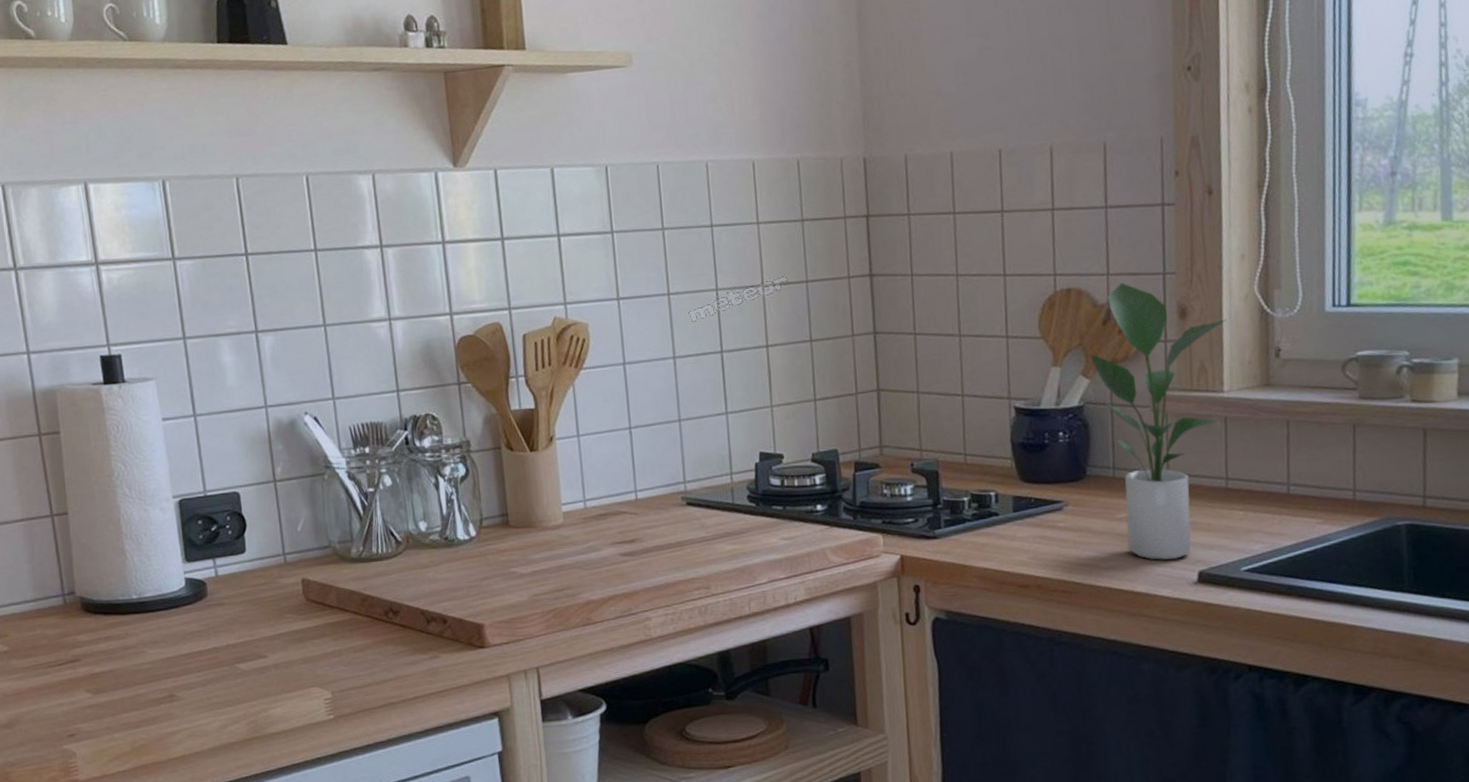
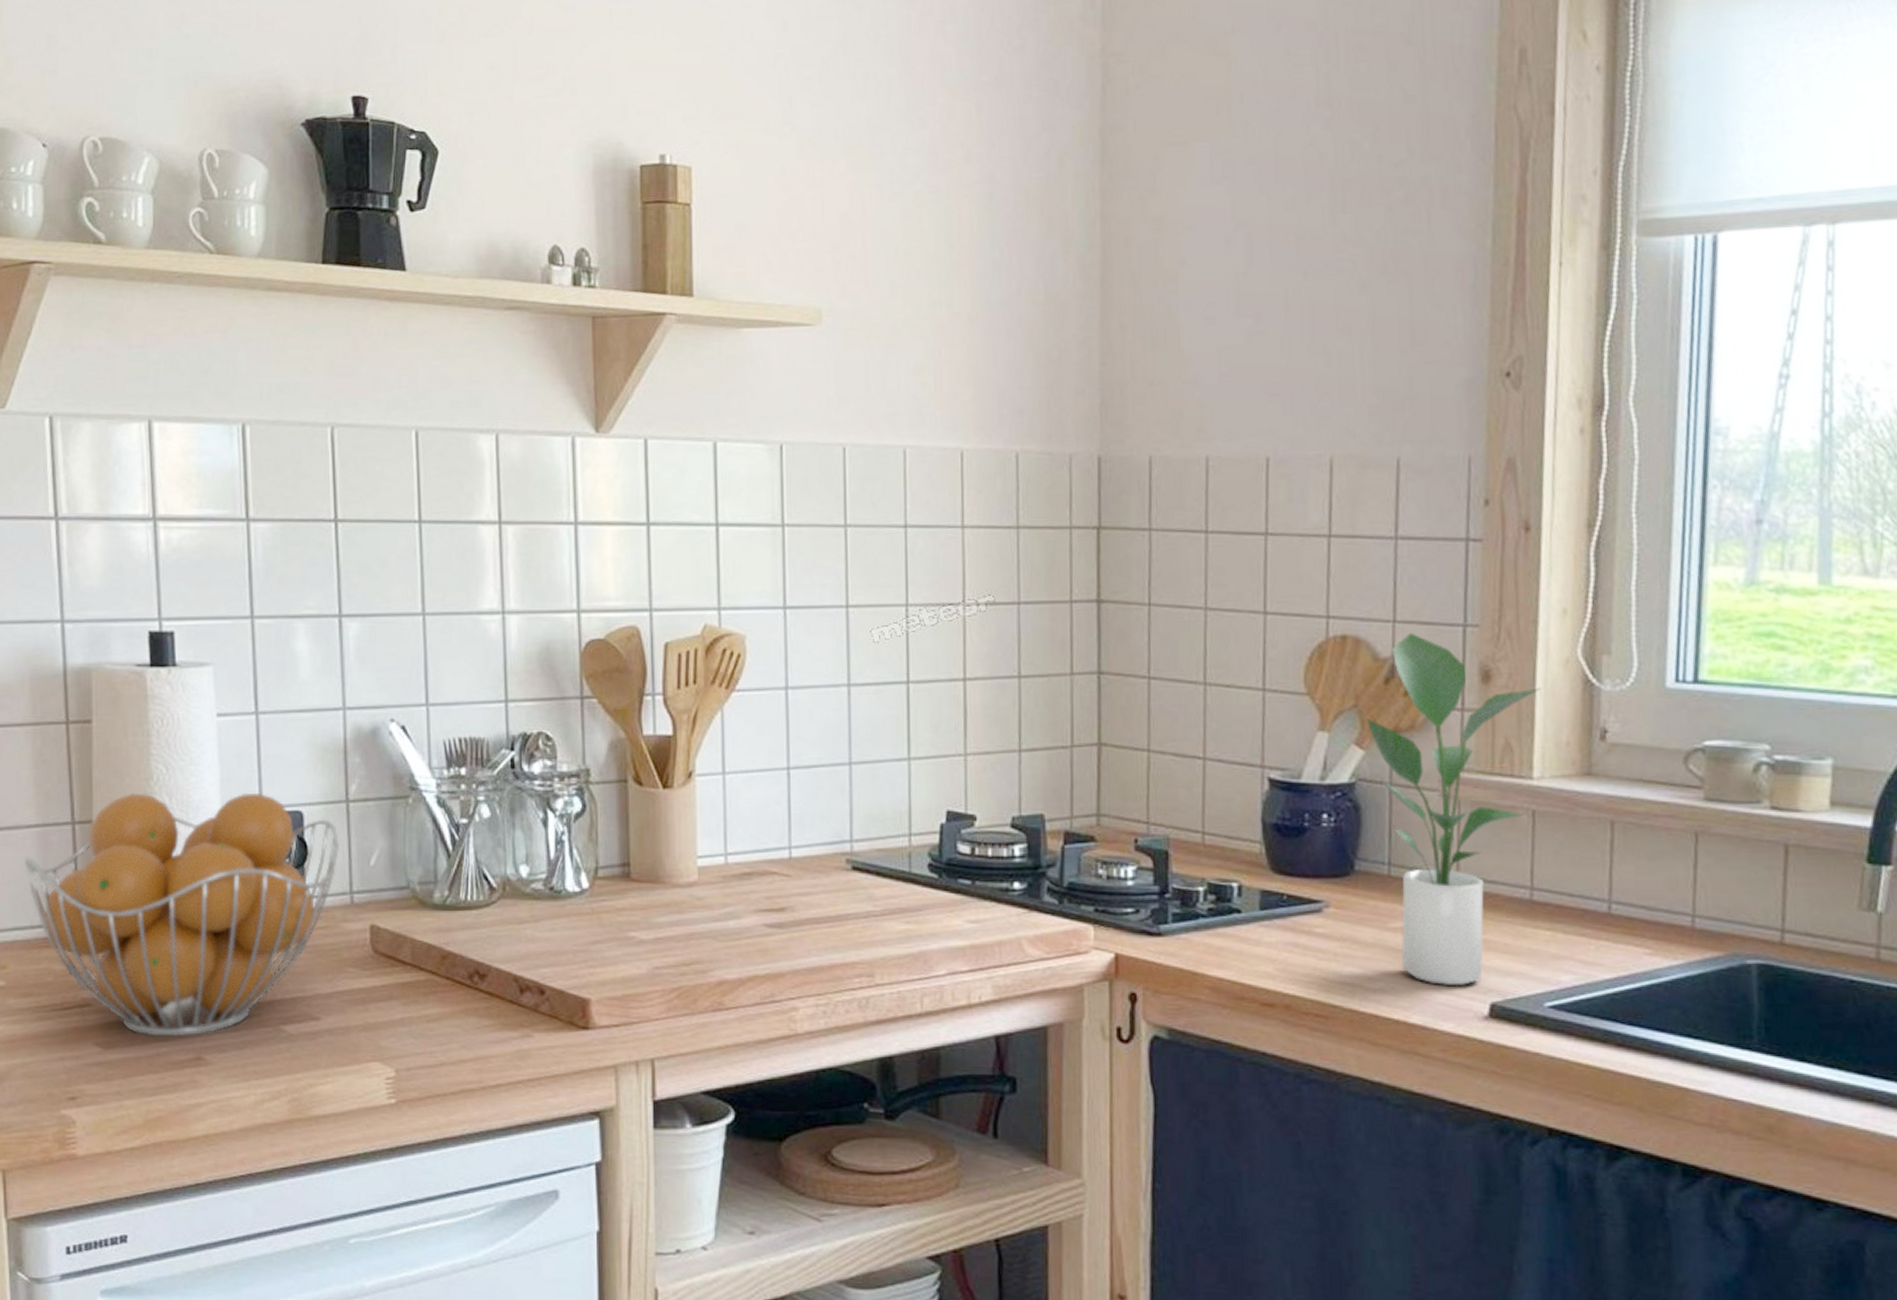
fruit basket: none [14,479,272,681] -> present [24,792,340,1037]

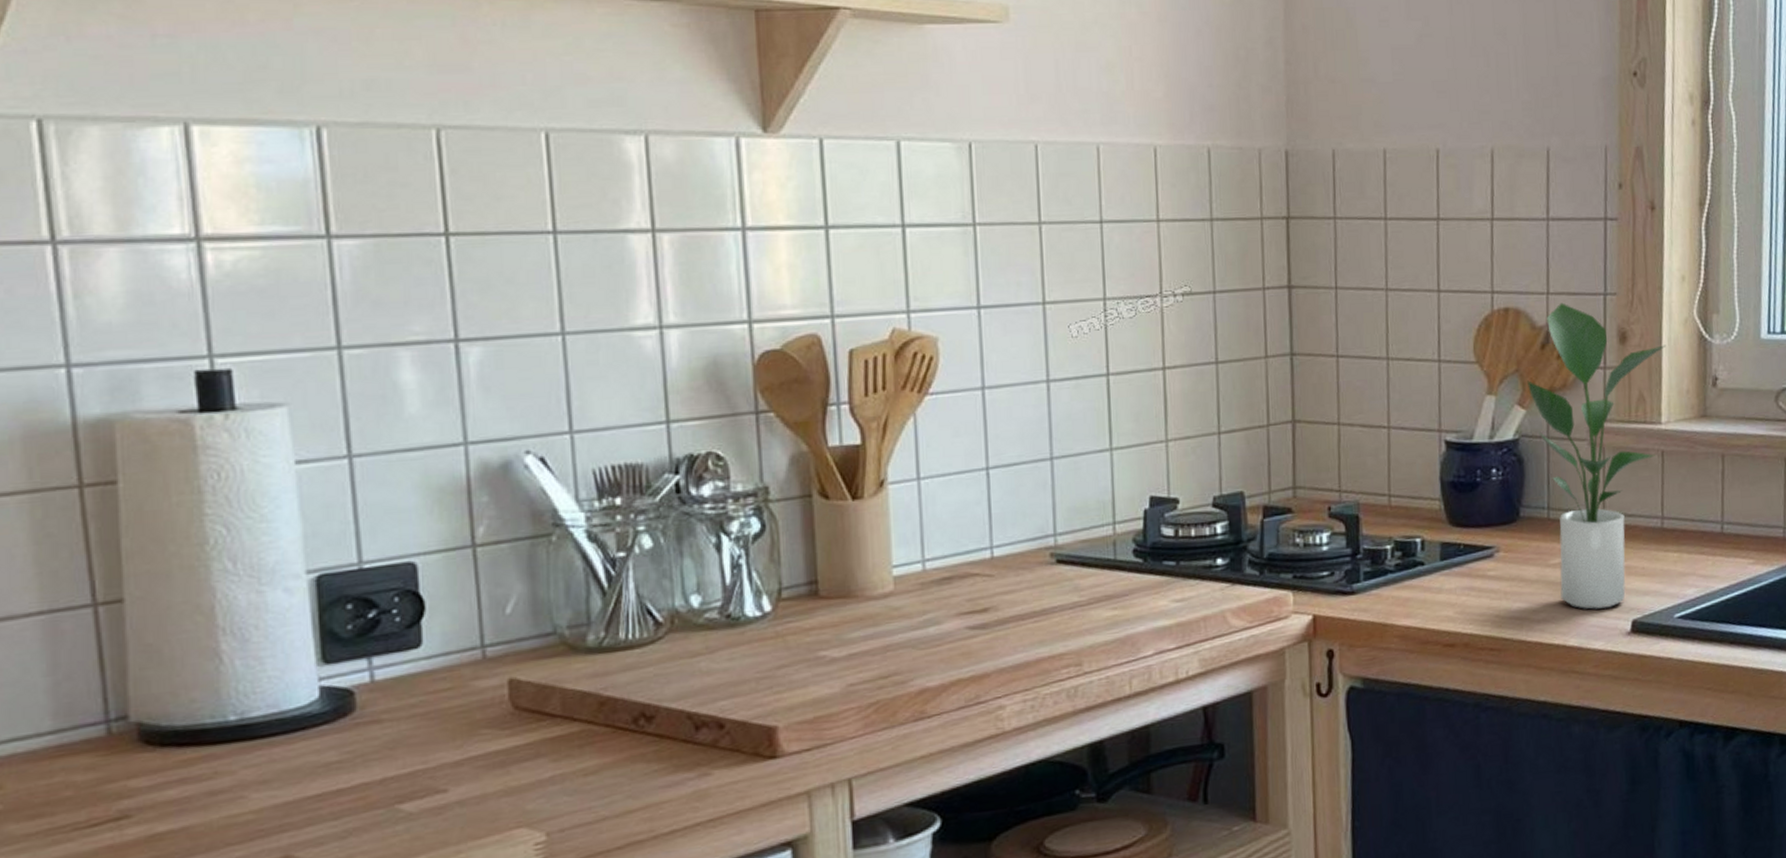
fruit basket: present [24,792,340,1037] -> none [22,546,466,842]

